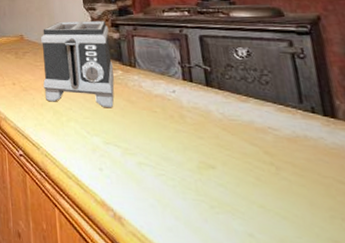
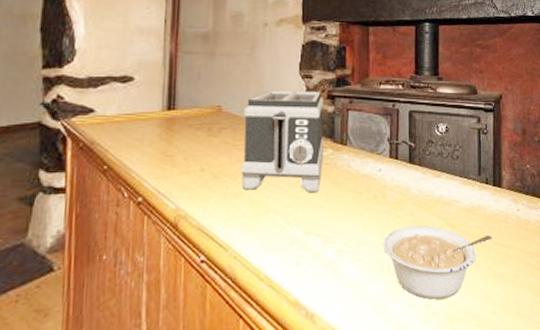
legume: none [186,148,332,232] -> present [382,225,492,300]

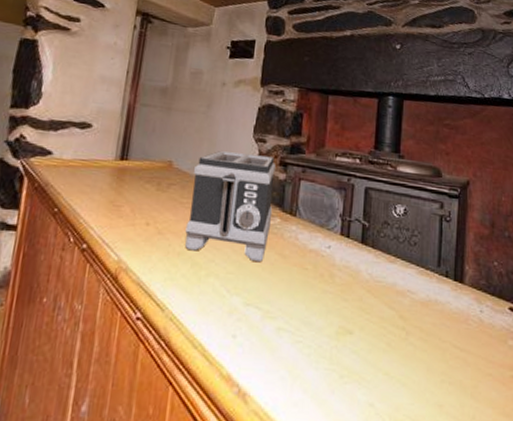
legume: present [382,225,492,300] -> none [325,312,449,401]

